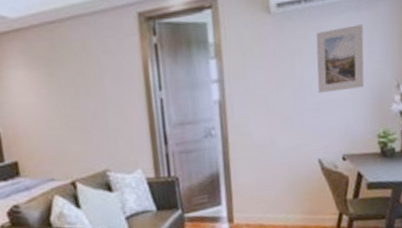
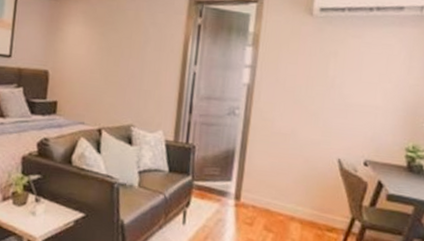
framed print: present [316,24,364,93] -> none [348,39,405,99]

